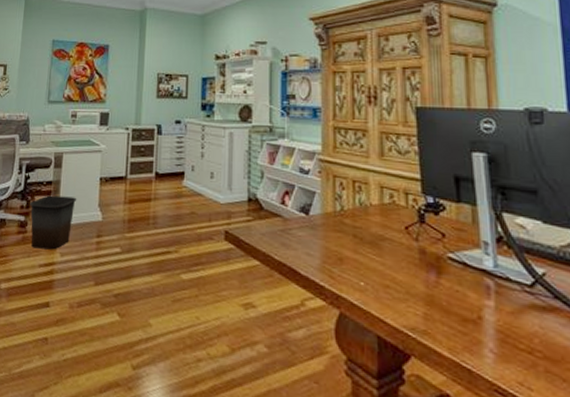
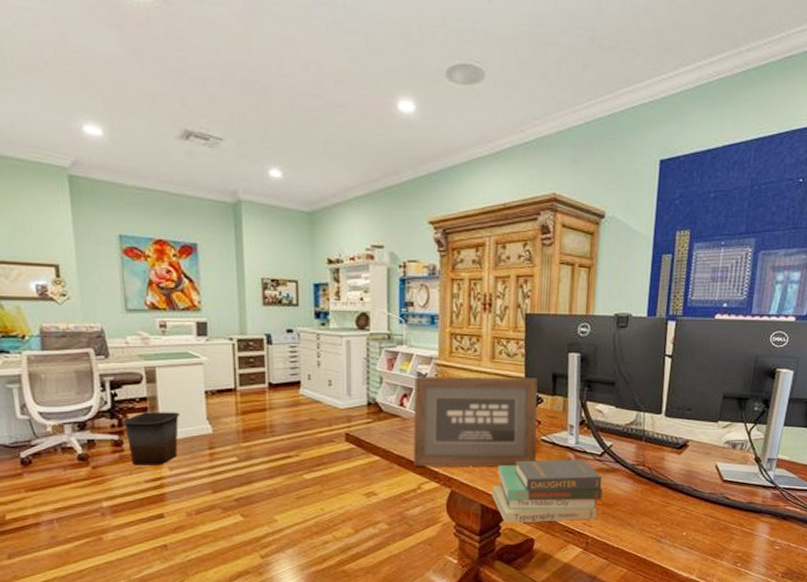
picture frame: none [295,172,444,290] -> present [413,377,538,467]
books: none [390,282,542,379] -> present [492,459,603,524]

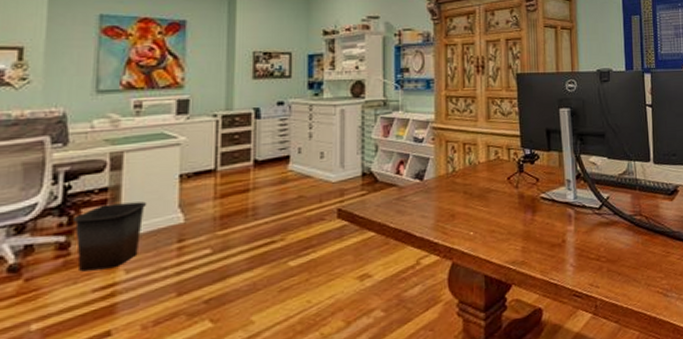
picture frame: present [413,377,538,467] -> none [410,135,538,239]
books: present [492,459,603,524] -> none [495,214,606,295]

